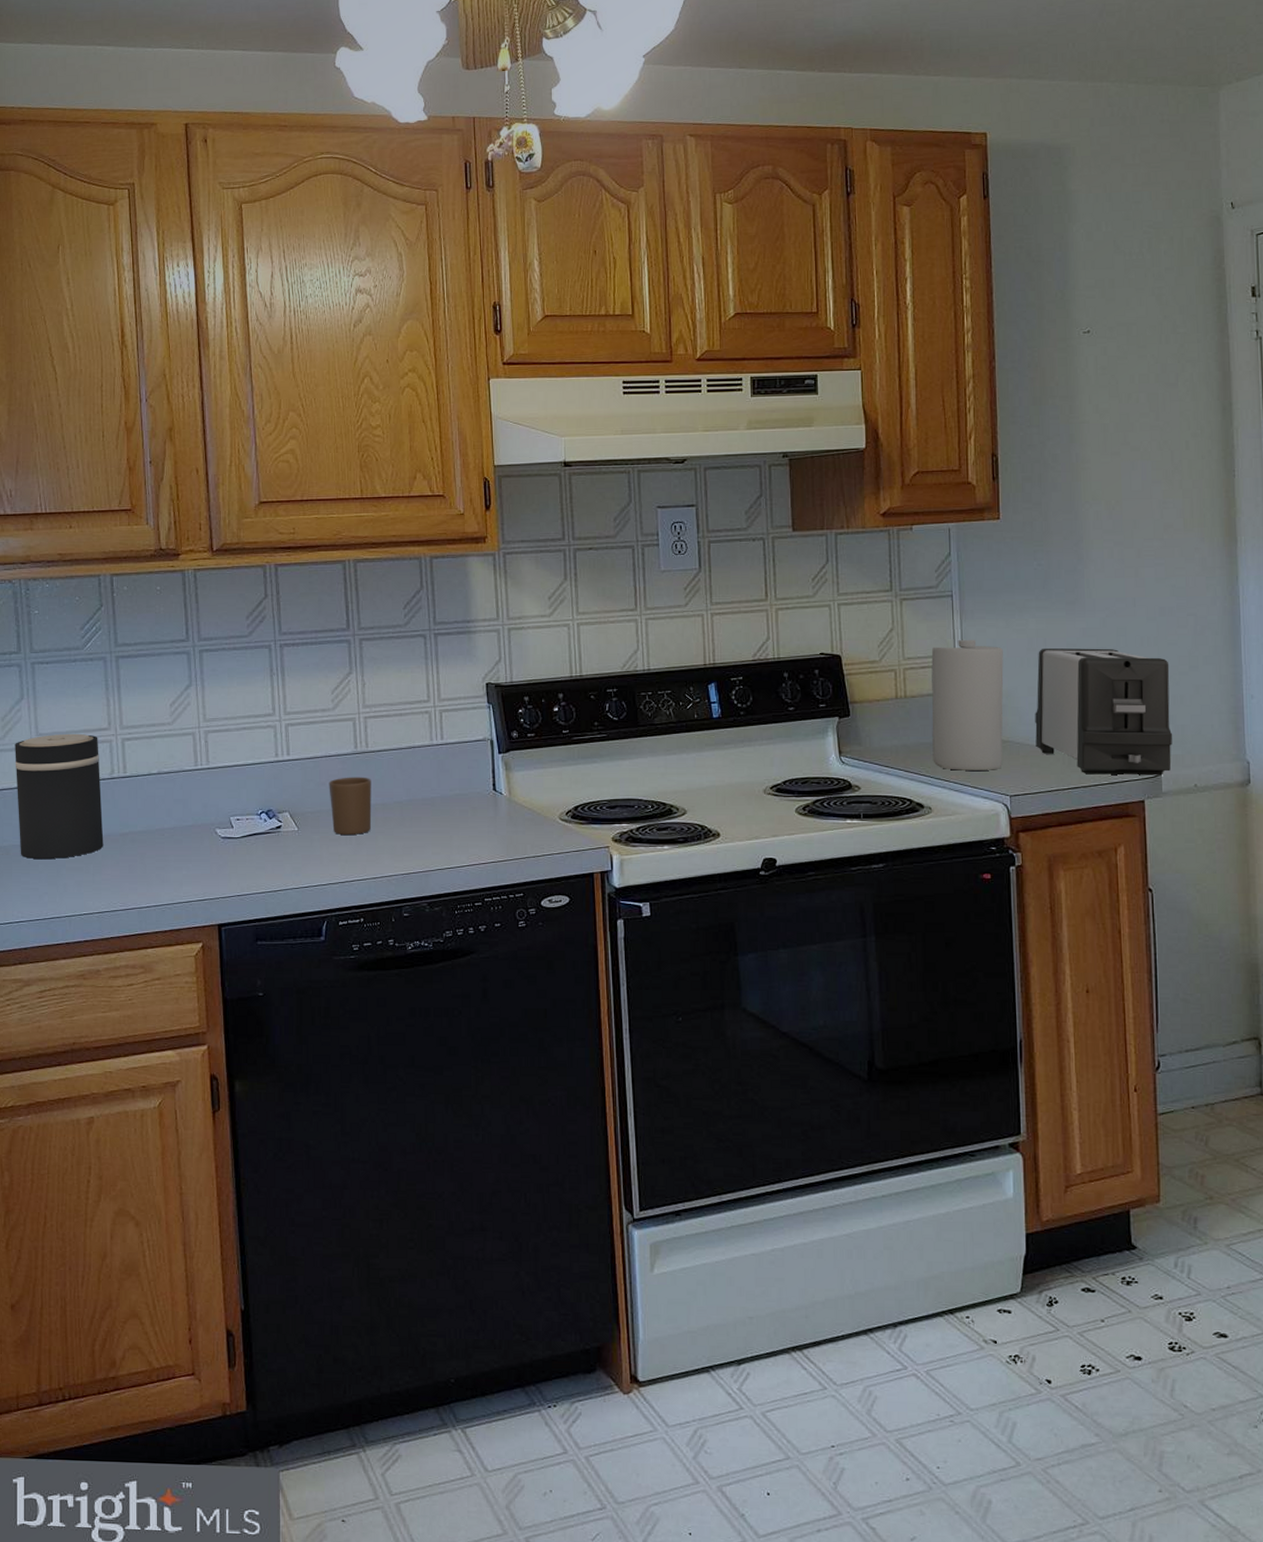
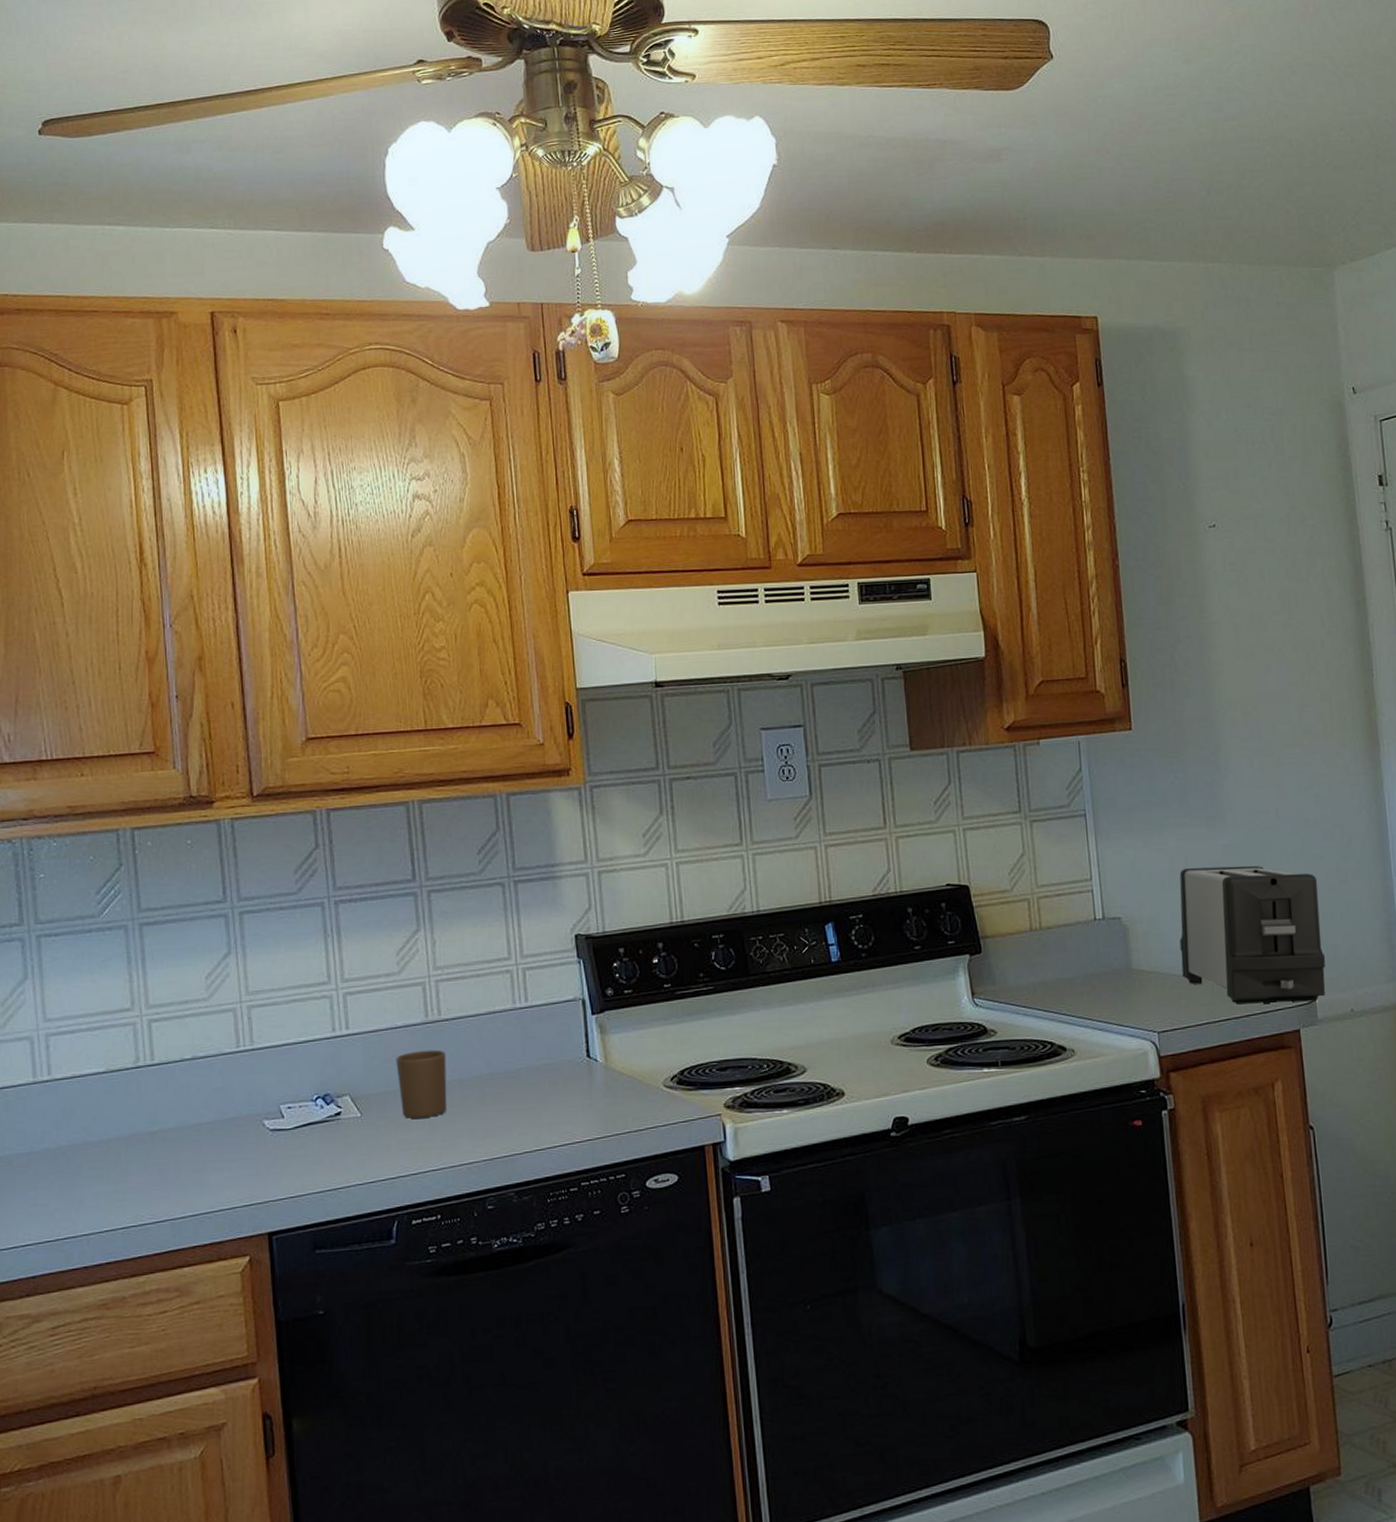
cylinder: present [15,733,104,859] -> none [17,1016,128,1169]
paper towel holder: present [931,640,1004,771] -> none [1066,862,1148,1007]

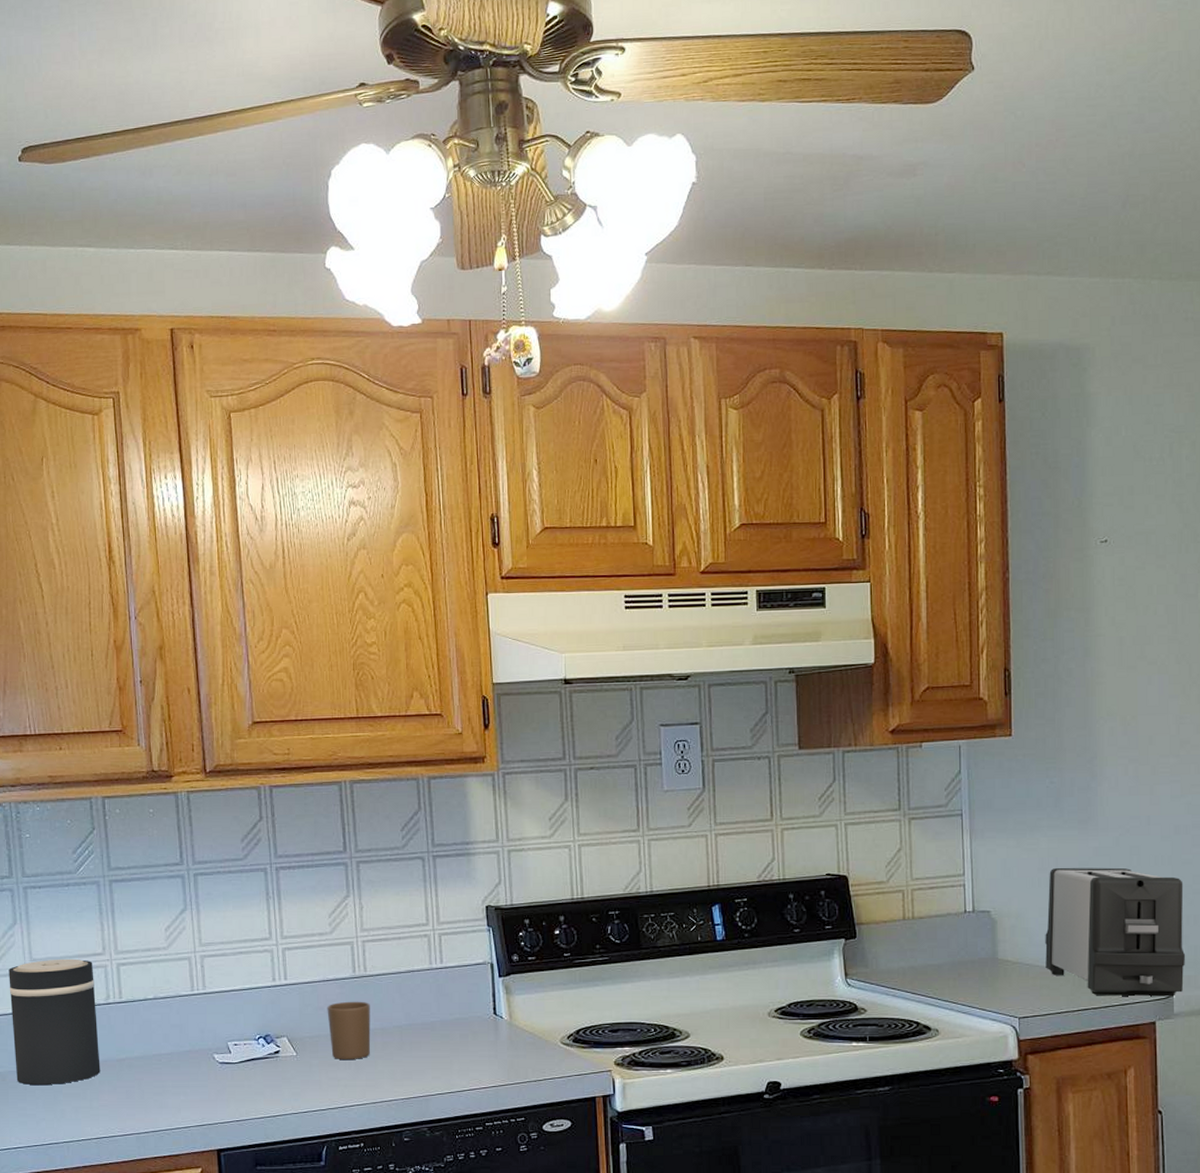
cylinder: none [17,1016,128,1169] -> present [9,958,101,1085]

